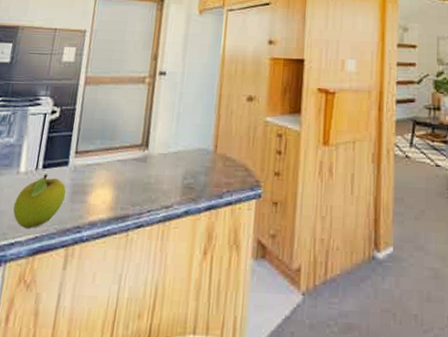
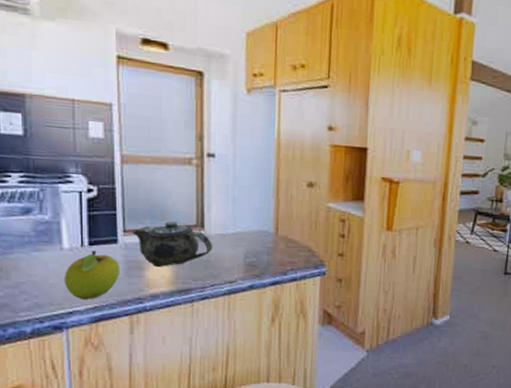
teapot: none [82,140,155,191] -> present [132,220,213,267]

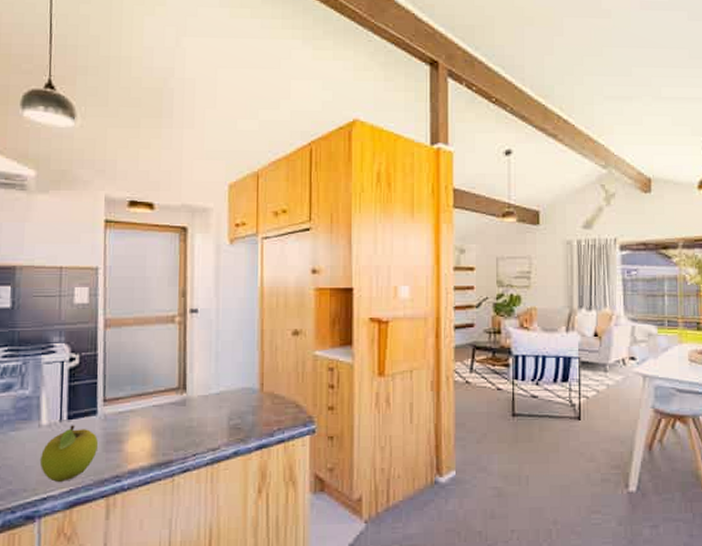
teapot: present [132,220,213,267] -> none [112,385,196,438]

